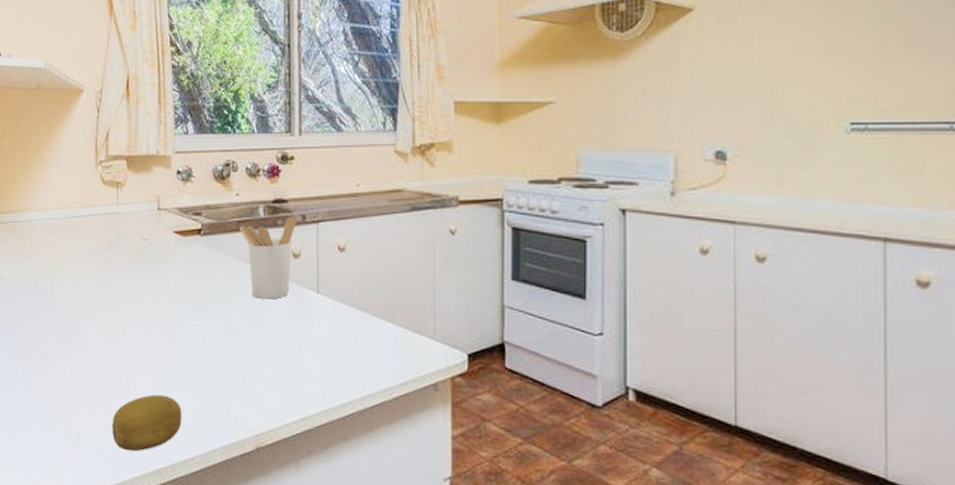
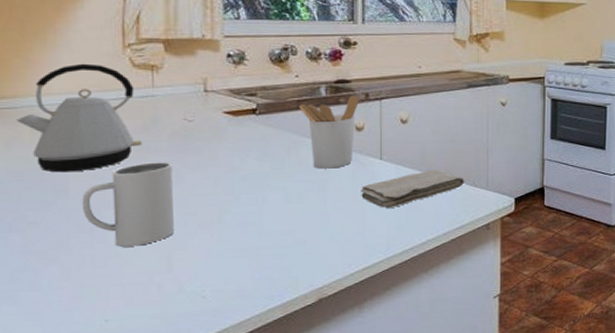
kettle: none [20,180,109,286] -> present [16,63,143,173]
mug: none [63,280,132,365] -> present [81,162,174,247]
fruit: present [112,394,182,452] -> none [150,266,236,325]
washcloth: none [298,309,409,351] -> present [361,170,465,208]

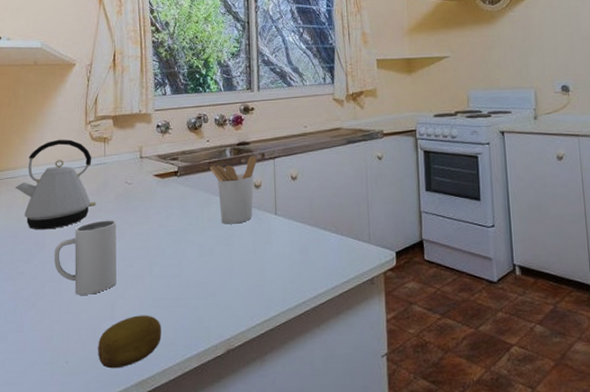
fruit: none [150,266,236,325] -> present [98,315,161,369]
washcloth: present [361,170,465,208] -> none [260,224,349,261]

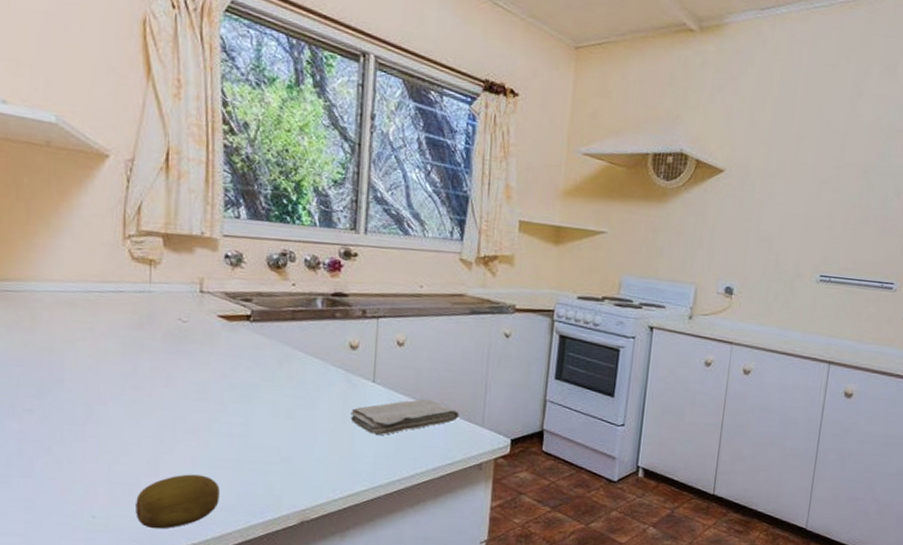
kettle: present [15,139,96,230] -> none [18,251,137,363]
mug: present [53,220,116,295] -> none [75,360,165,445]
utensil holder: present [210,156,257,224] -> none [294,311,356,387]
washcloth: none [260,224,349,261] -> present [350,399,460,435]

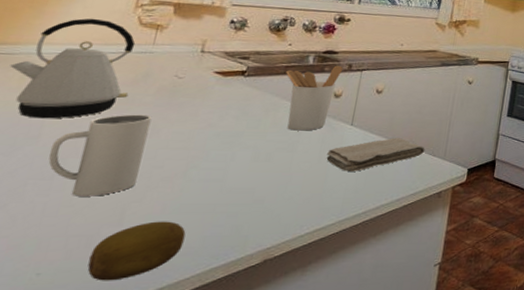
kettle: none [18,251,137,363] -> present [9,18,136,119]
mug: none [75,360,165,445] -> present [48,114,152,196]
utensil holder: none [294,311,356,387] -> present [286,65,343,131]

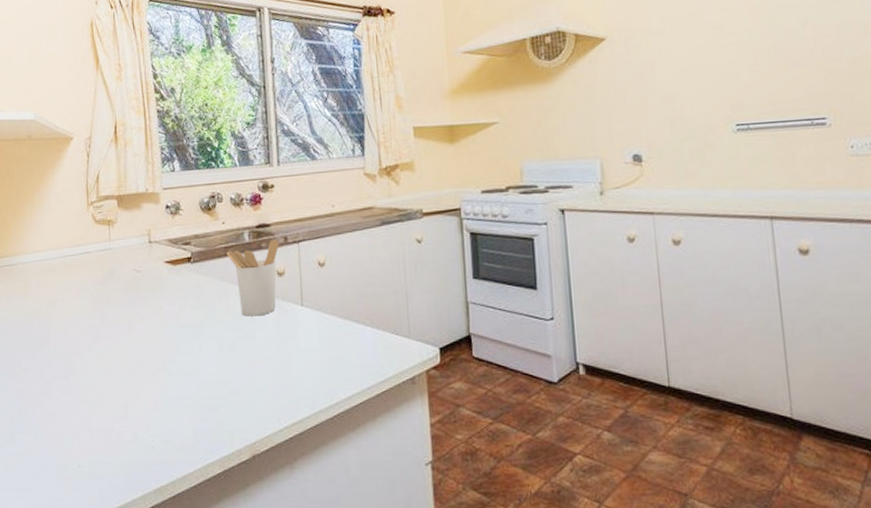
kettle: present [9,18,136,119] -> none [14,222,103,323]
mug: present [48,114,152,196] -> none [59,311,129,394]
fruit: present [87,221,186,281] -> none [112,416,180,474]
washcloth: present [326,138,425,172] -> none [285,316,386,358]

